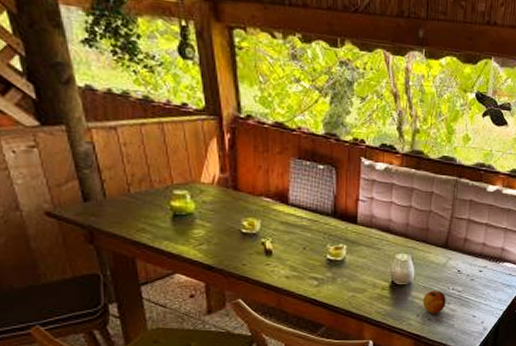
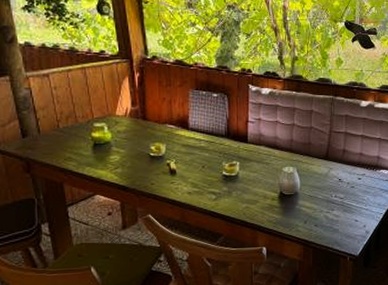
apple: present [422,291,446,314] -> none [309,199,330,220]

